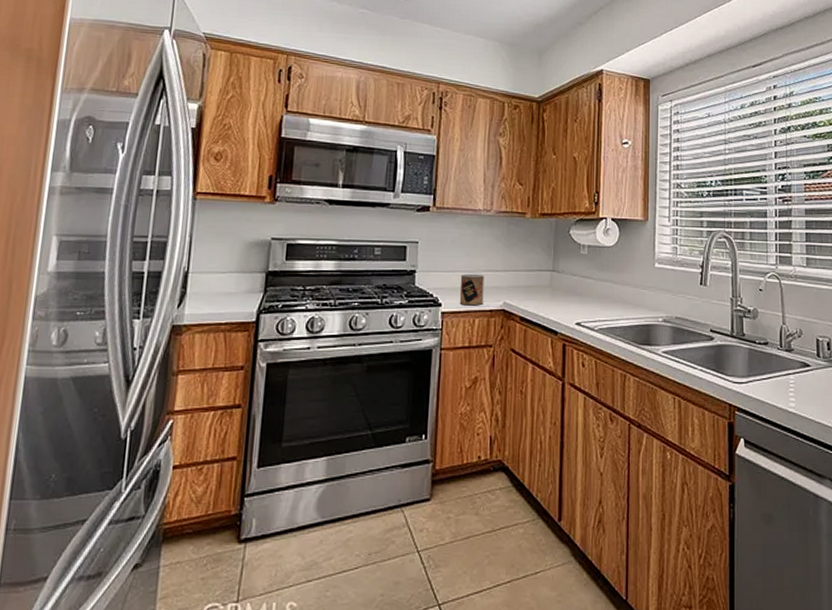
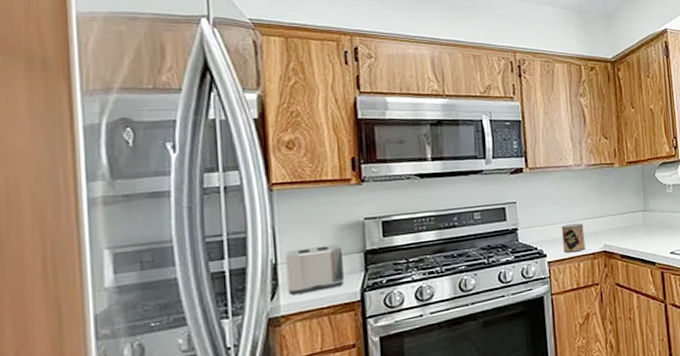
toaster: none [193,259,247,307] -> present [284,244,344,296]

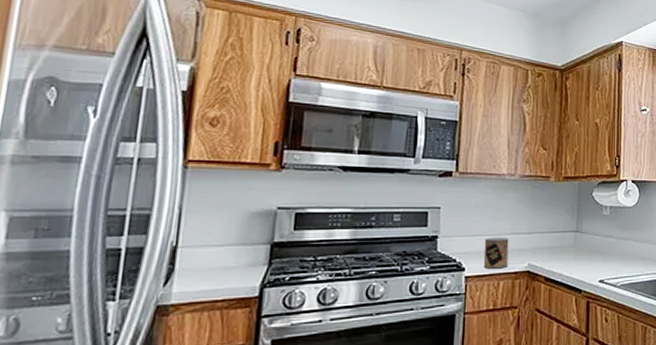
toaster: present [284,244,344,296] -> none [182,231,248,284]

